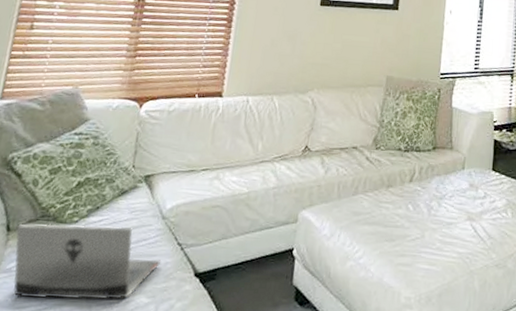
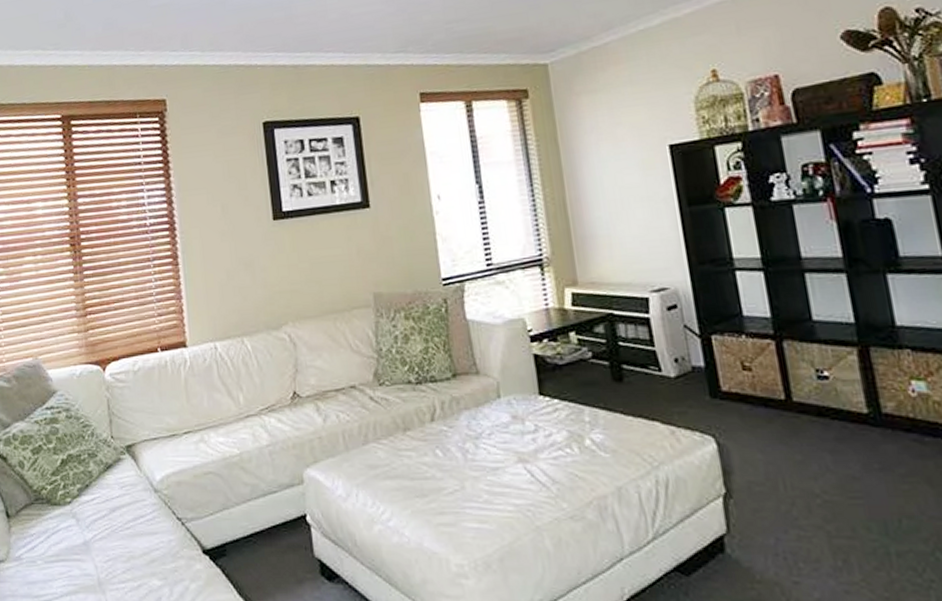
laptop computer: present [13,224,162,300] -> none [16,503,165,586]

